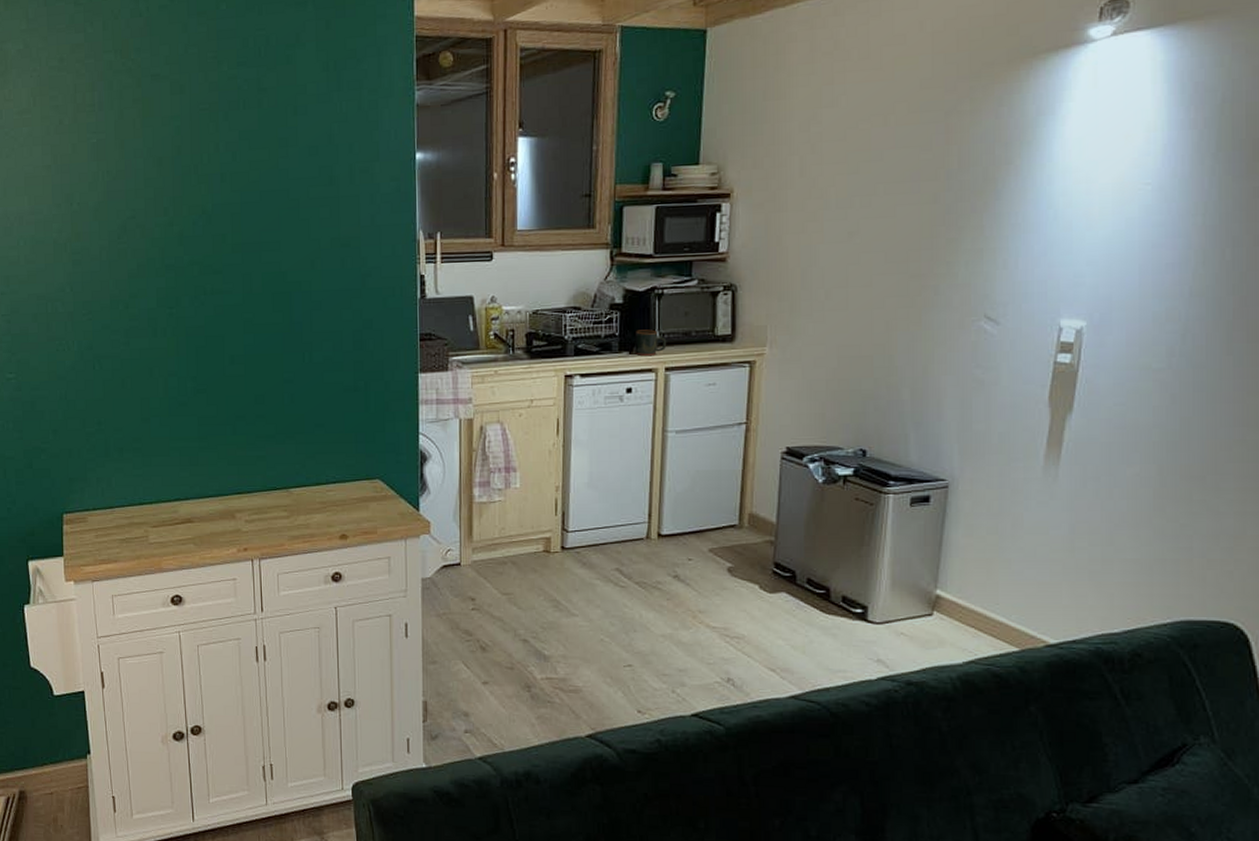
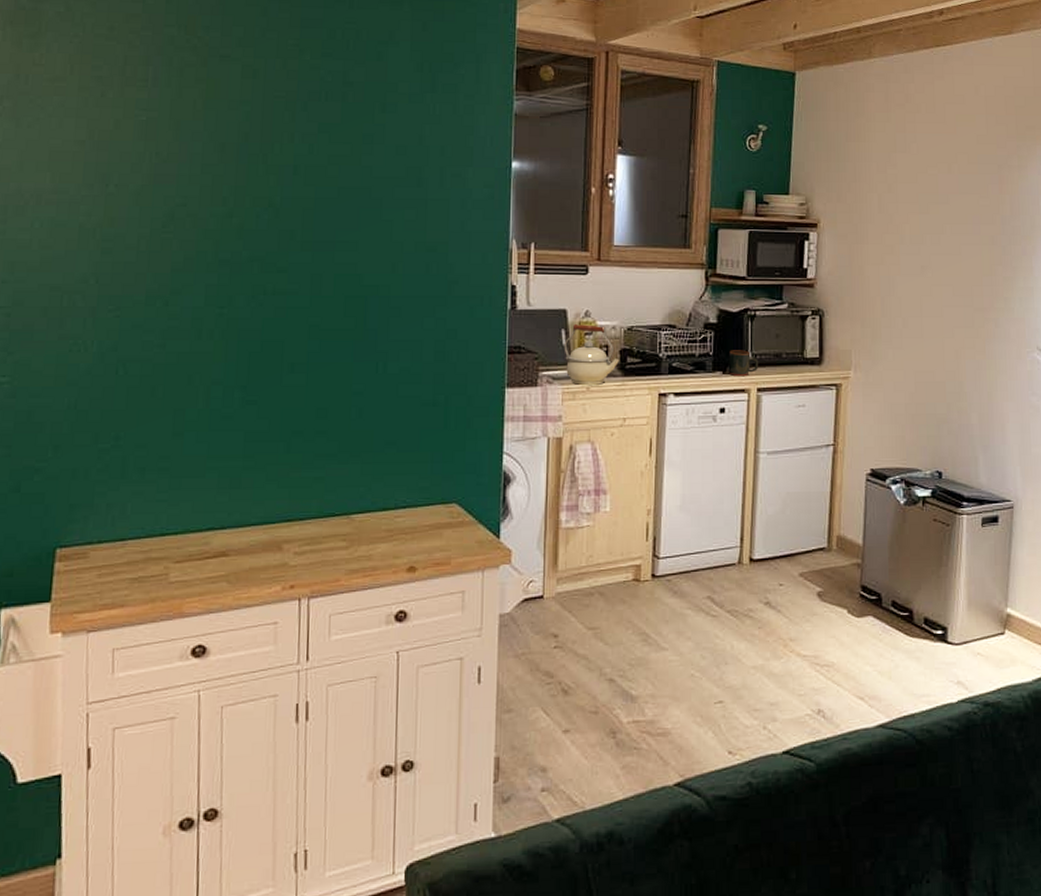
kettle: none [471,309,525,369] -> present [564,323,619,385]

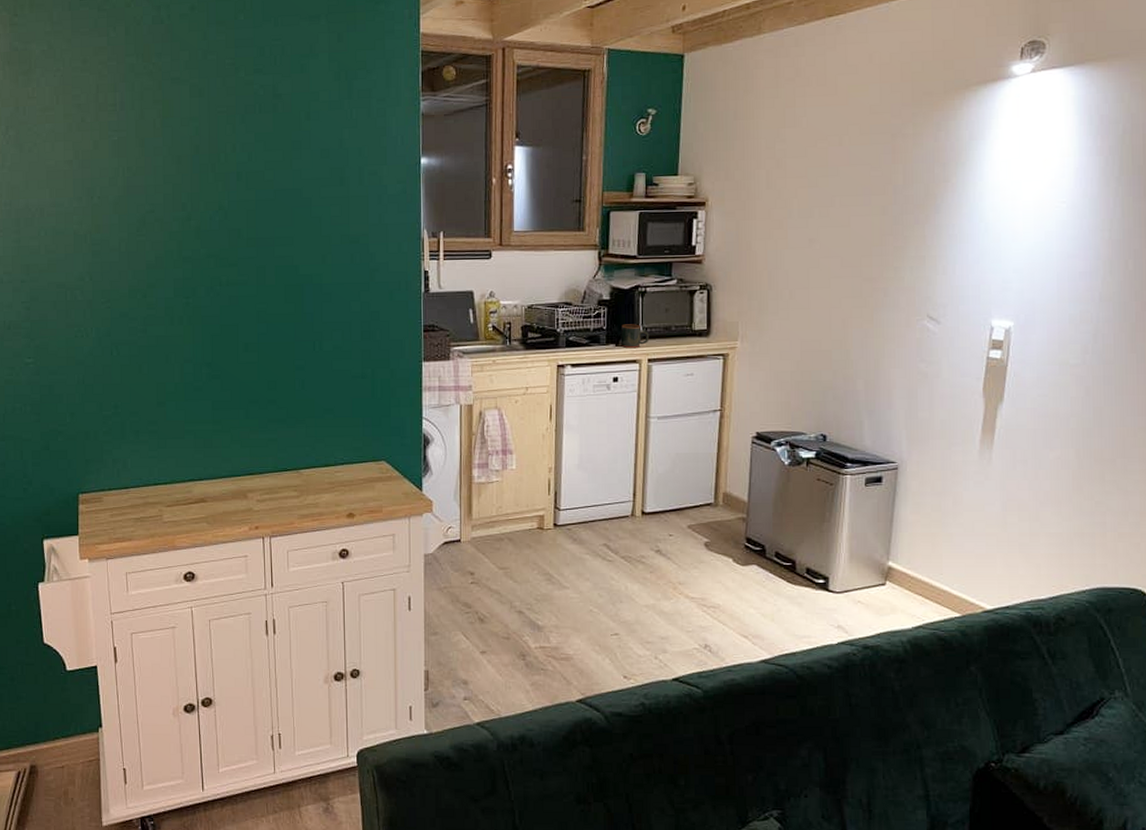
kettle: present [564,323,619,385] -> none [472,303,521,358]

